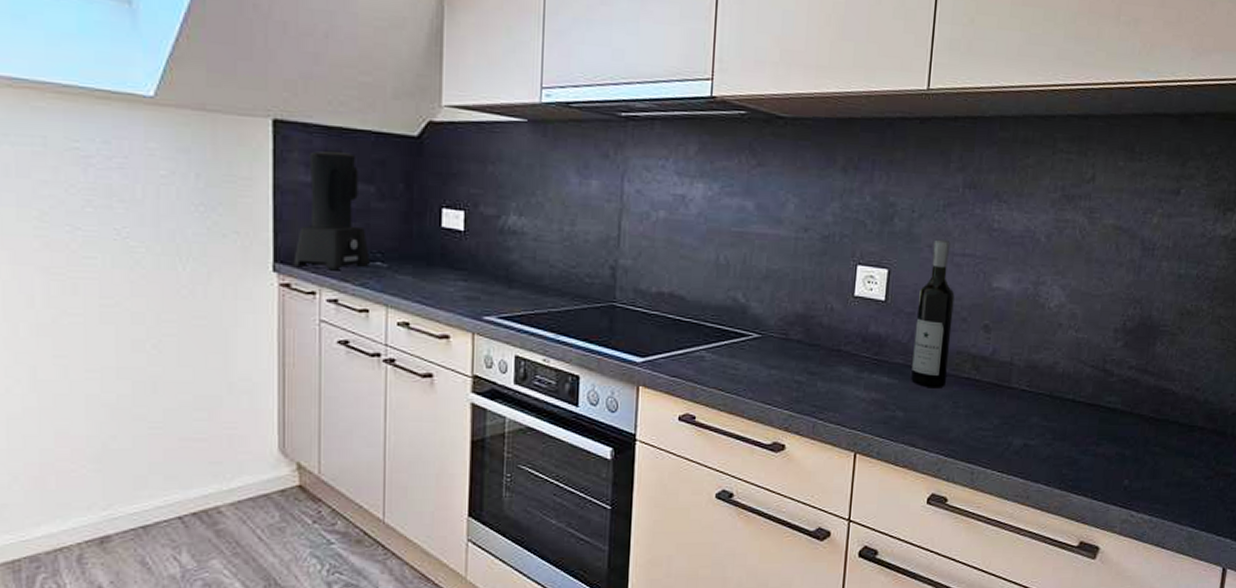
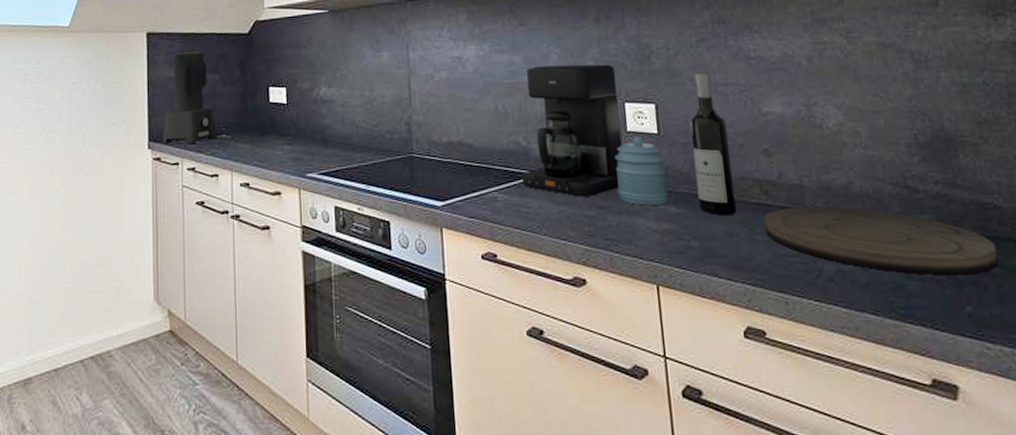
coffee maker: none [733,215,854,361] -> present [521,64,622,197]
jar: none [832,302,887,375] -> present [613,137,670,206]
cutting board: none [968,383,1164,453] -> present [763,206,999,276]

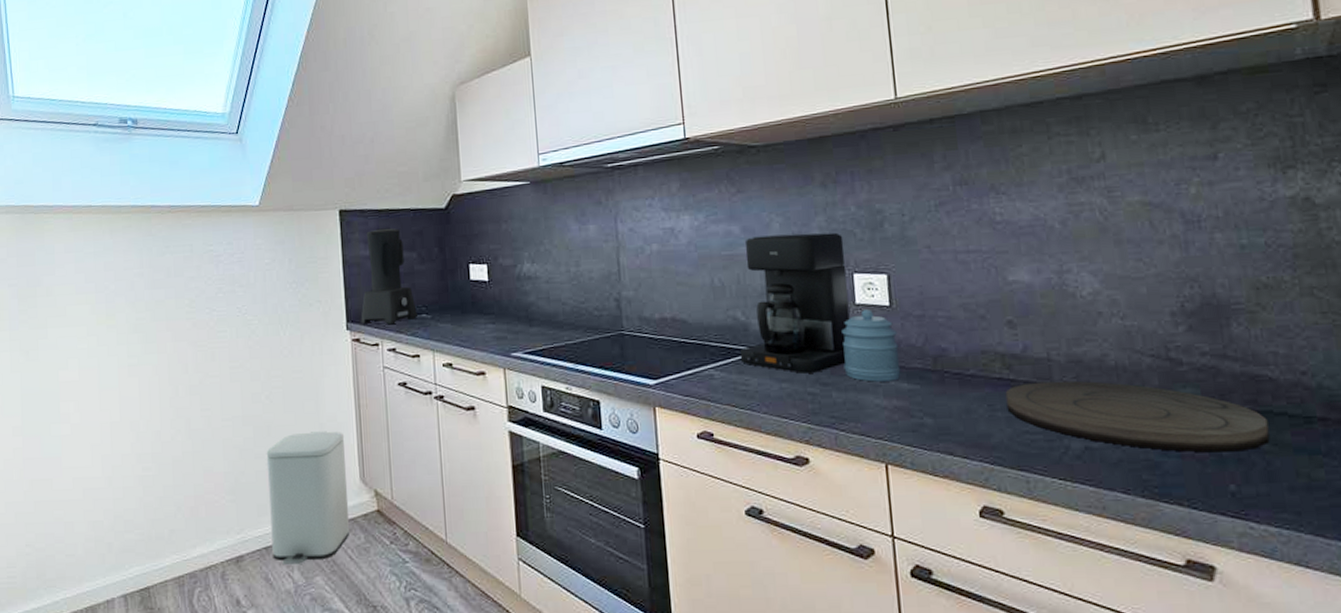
pedal bin: none [61,249,142,388] -> present [266,431,350,566]
bottle: present [690,72,737,216] -> none [926,238,975,392]

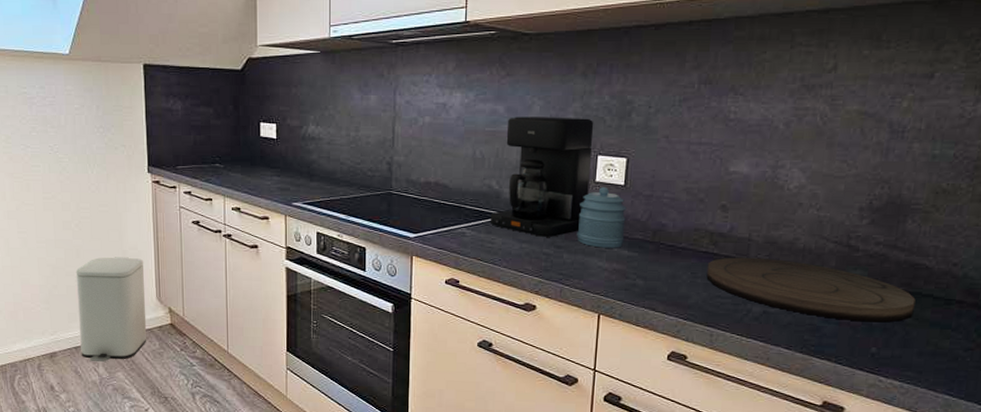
blender: present [361,228,417,325] -> none [161,84,211,171]

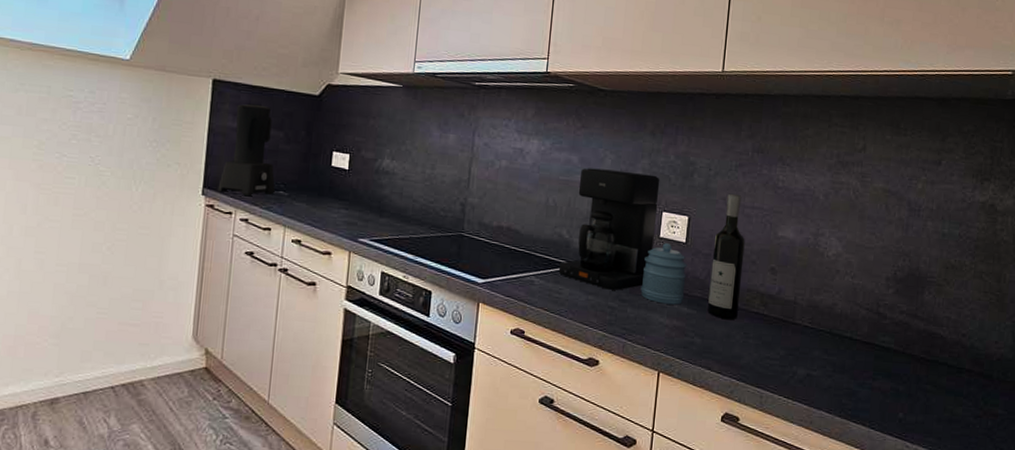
pedal bin: present [75,257,147,363] -> none [90,287,184,412]
blender: none [161,84,211,171] -> present [217,103,275,197]
bottle: none [650,130,692,261] -> present [707,193,745,320]
cutting board: present [706,257,916,323] -> none [757,319,934,389]

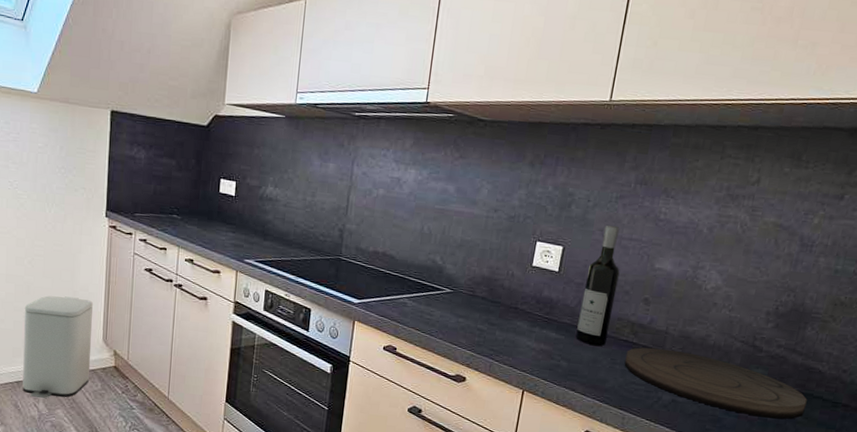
pedal bin: none [90,287,184,412] -> present [22,296,94,399]
blender: present [217,103,275,197] -> none [119,133,169,220]
coffee maker: present [558,168,660,290] -> none [430,197,537,315]
jar: present [640,243,687,305] -> none [510,271,558,330]
cutting board: none [757,319,934,389] -> present [624,347,807,419]

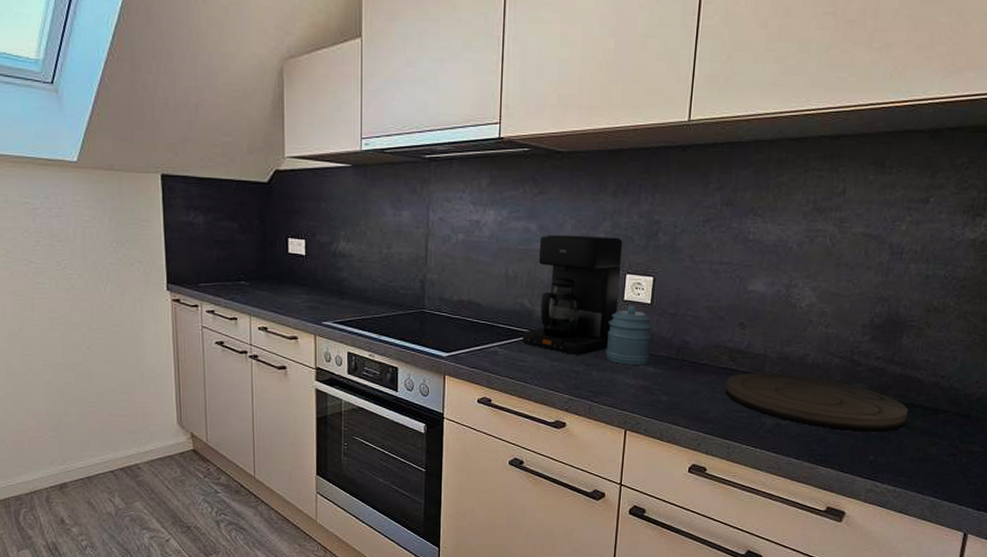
pedal bin: present [22,296,94,399] -> none [87,380,168,493]
coffee maker: none [430,197,537,315] -> present [522,235,623,355]
jar: none [510,271,558,330] -> present [605,305,653,365]
bottle: present [575,224,620,347] -> none [674,250,713,377]

